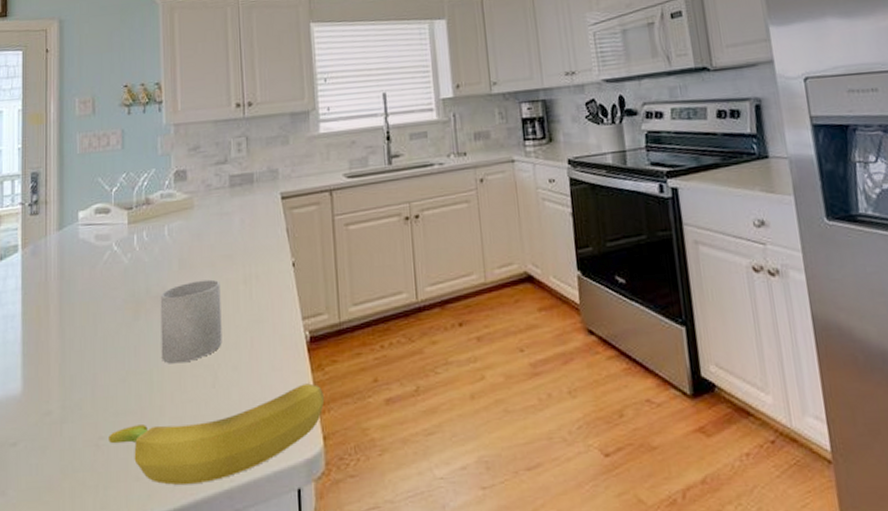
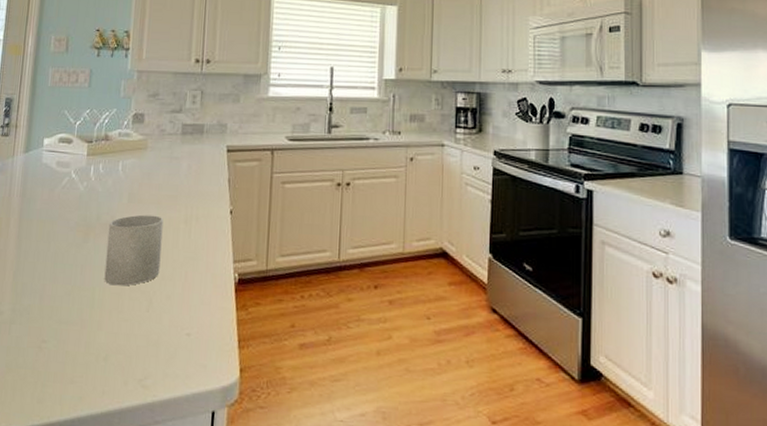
banana: present [108,383,325,485] -> none [50,320,246,394]

